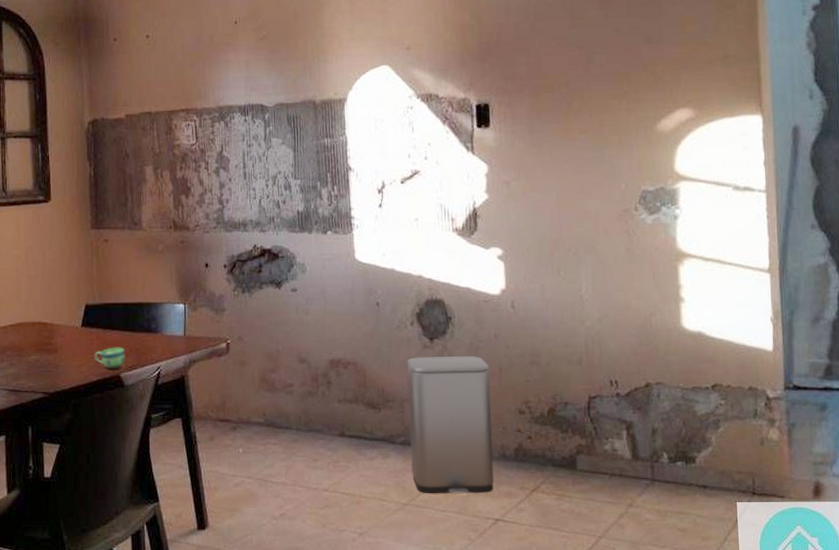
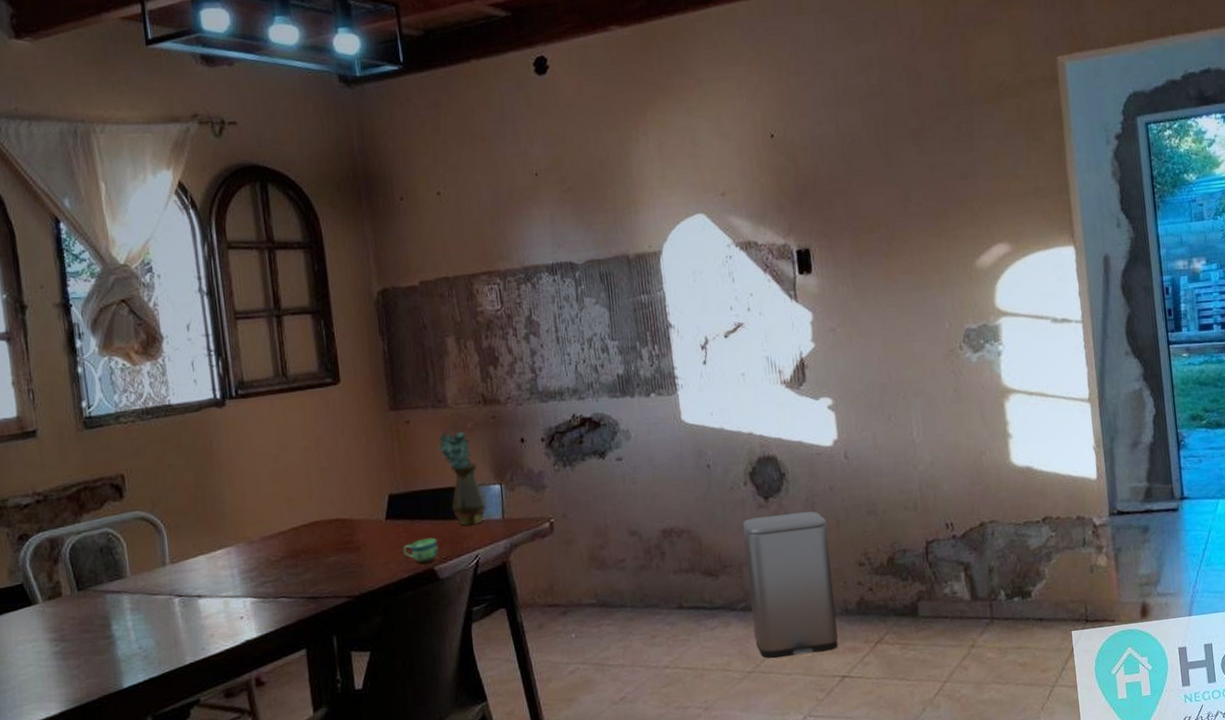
vase: none [131,250,170,340] -> present [437,429,486,527]

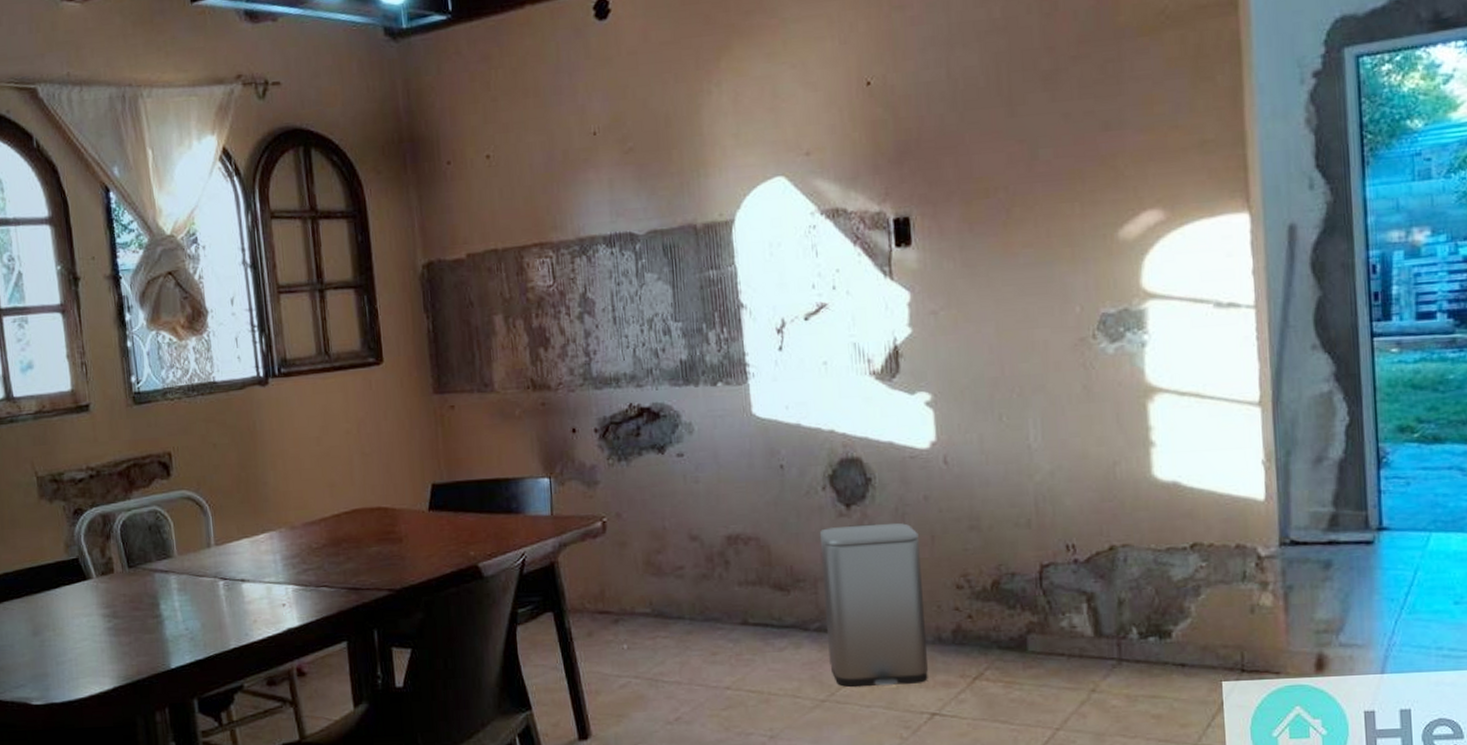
cup: present [403,538,439,564] -> none [445,532,484,559]
vase: present [437,429,486,527] -> none [483,416,534,522]

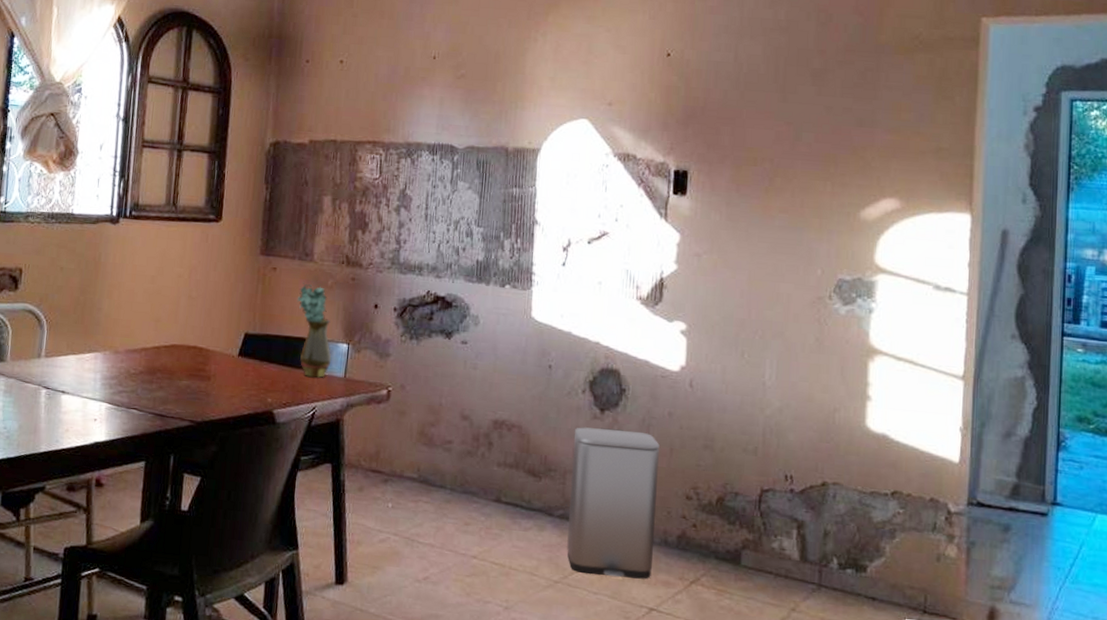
vase: none [483,416,534,522] -> present [296,282,332,378]

